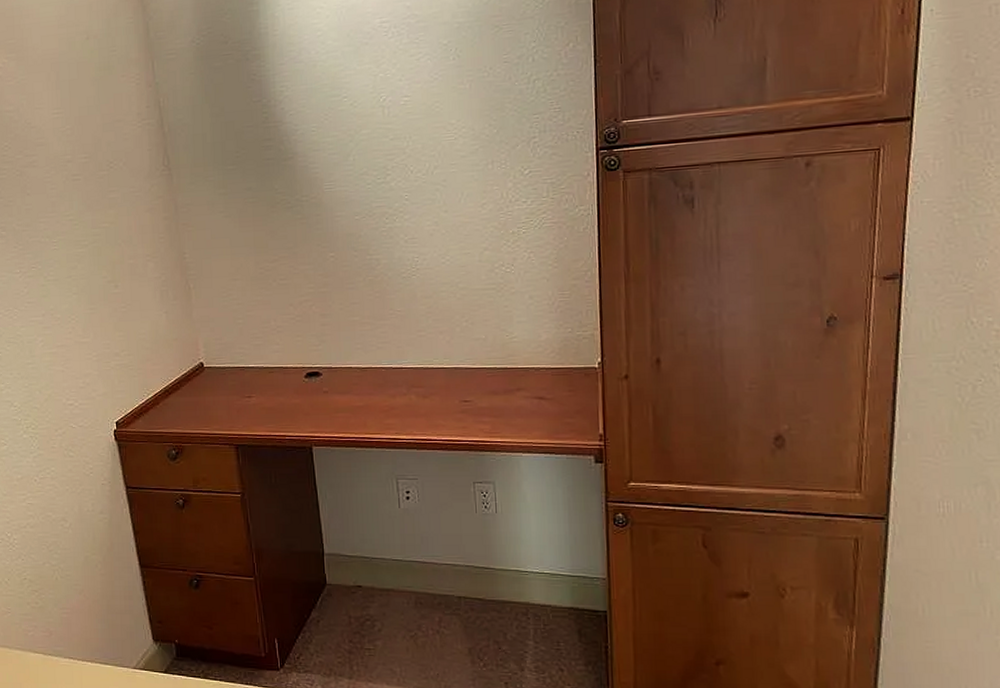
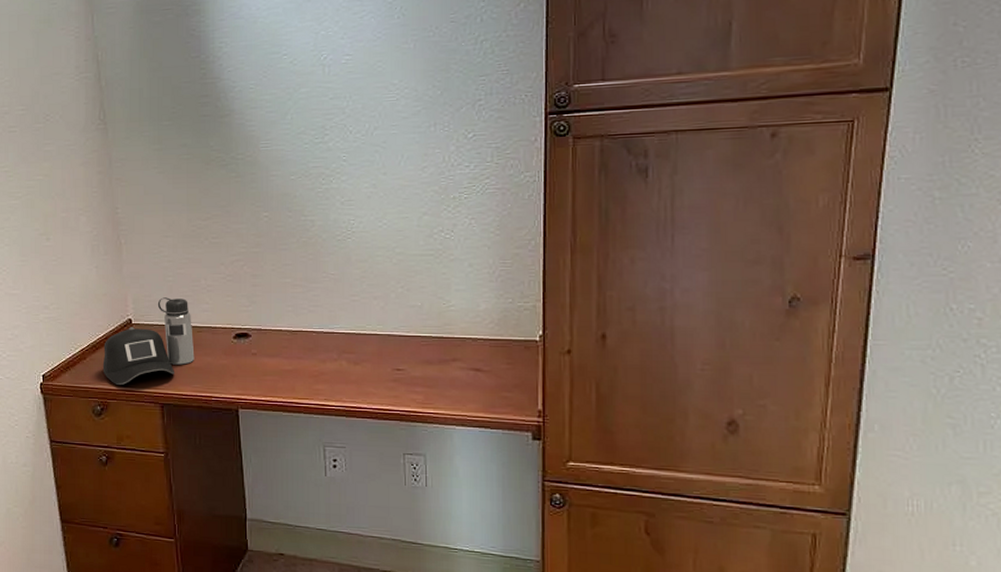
water bottle: none [176,340,267,428] -> present [102,297,195,385]

